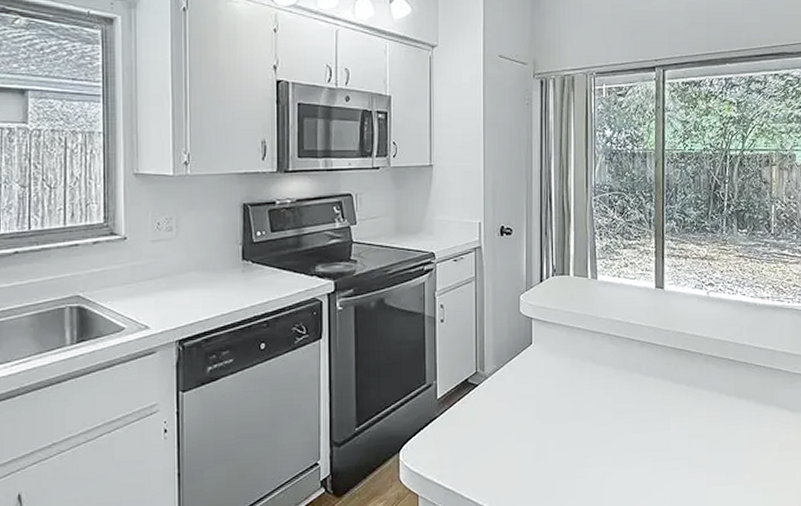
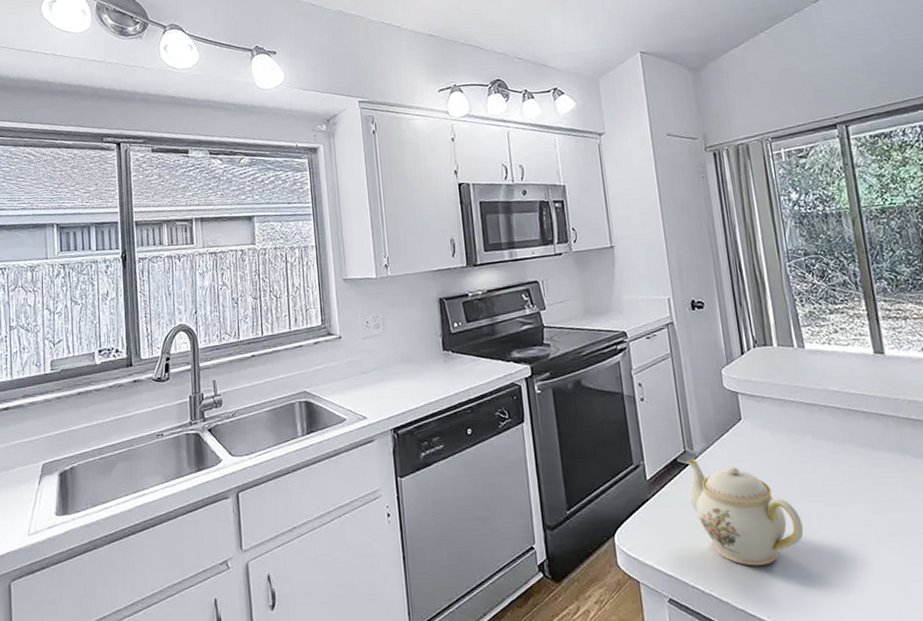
teapot: none [475,380,573,479] -> present [687,459,804,566]

